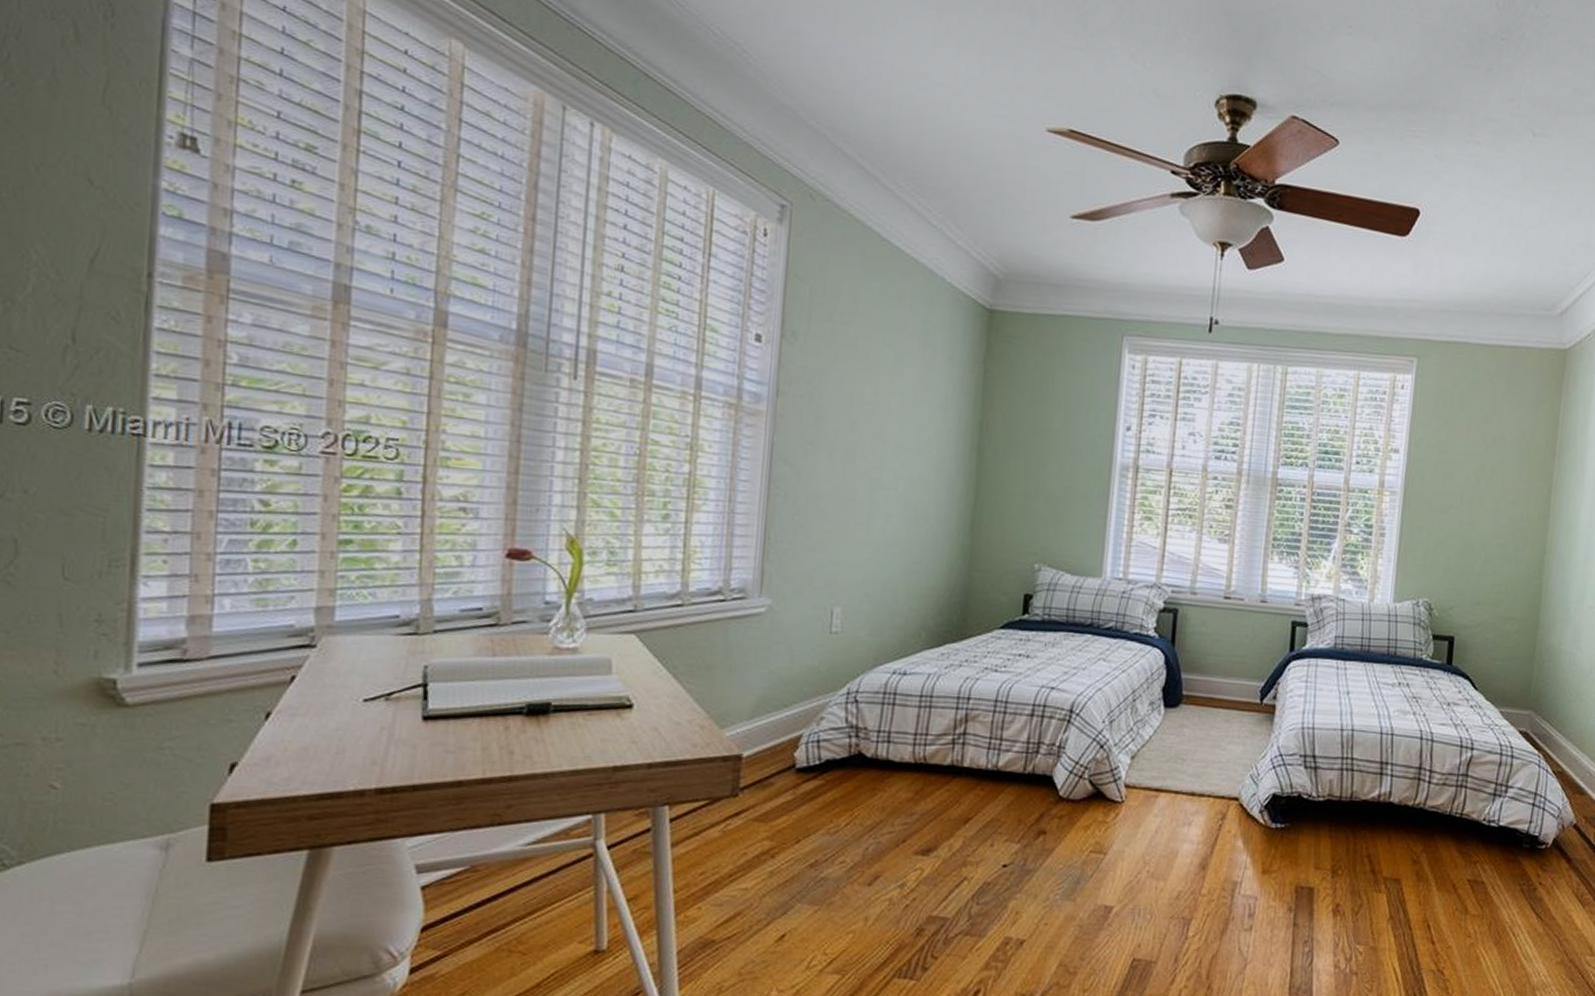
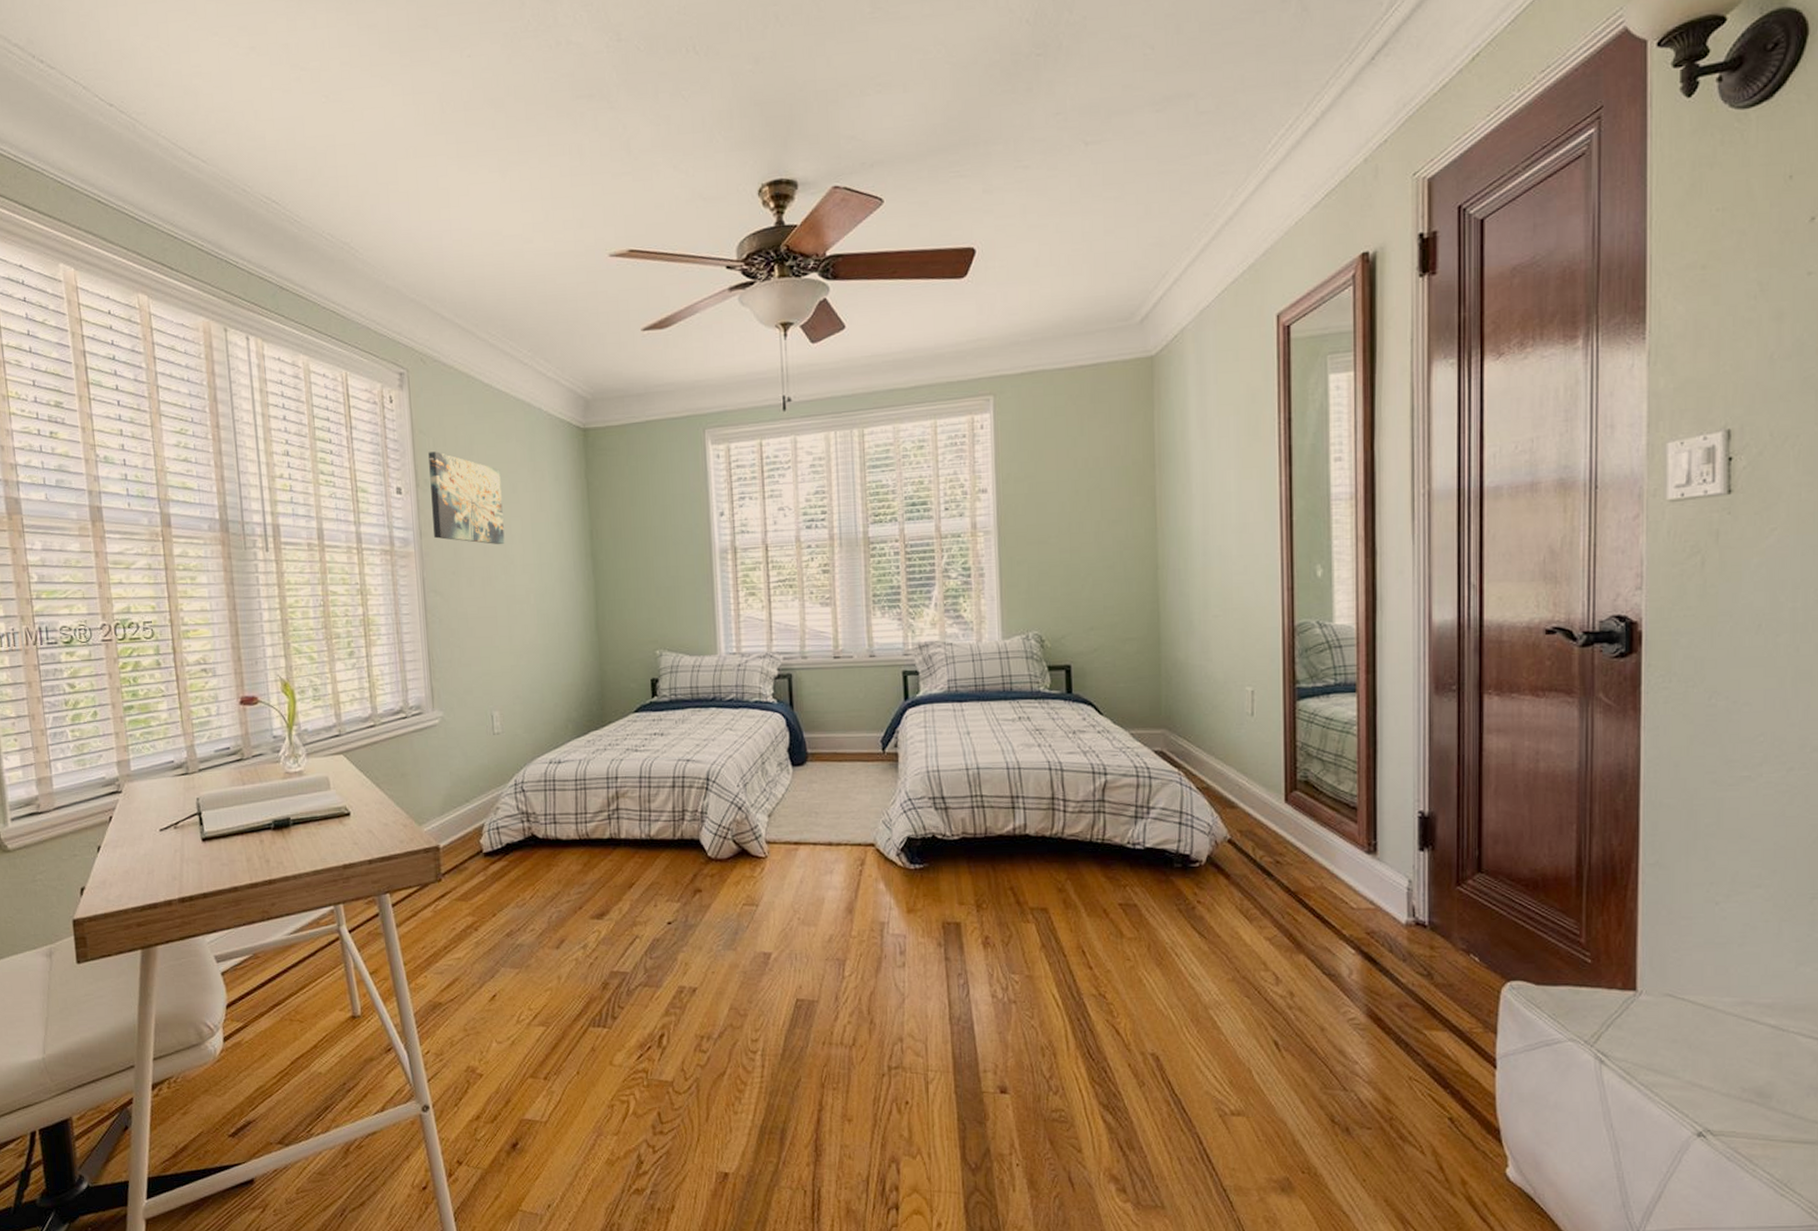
wall art: none [794,301,886,421] -> present [428,451,505,545]

